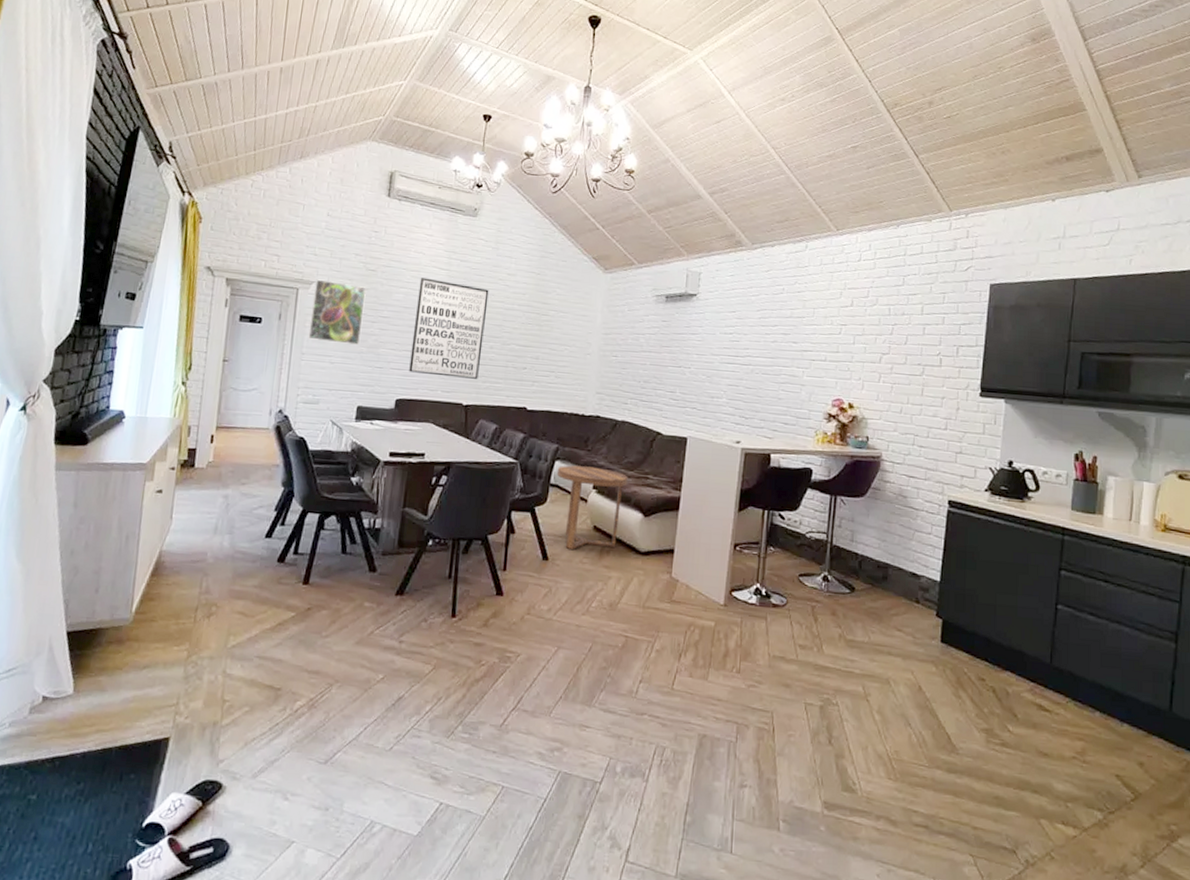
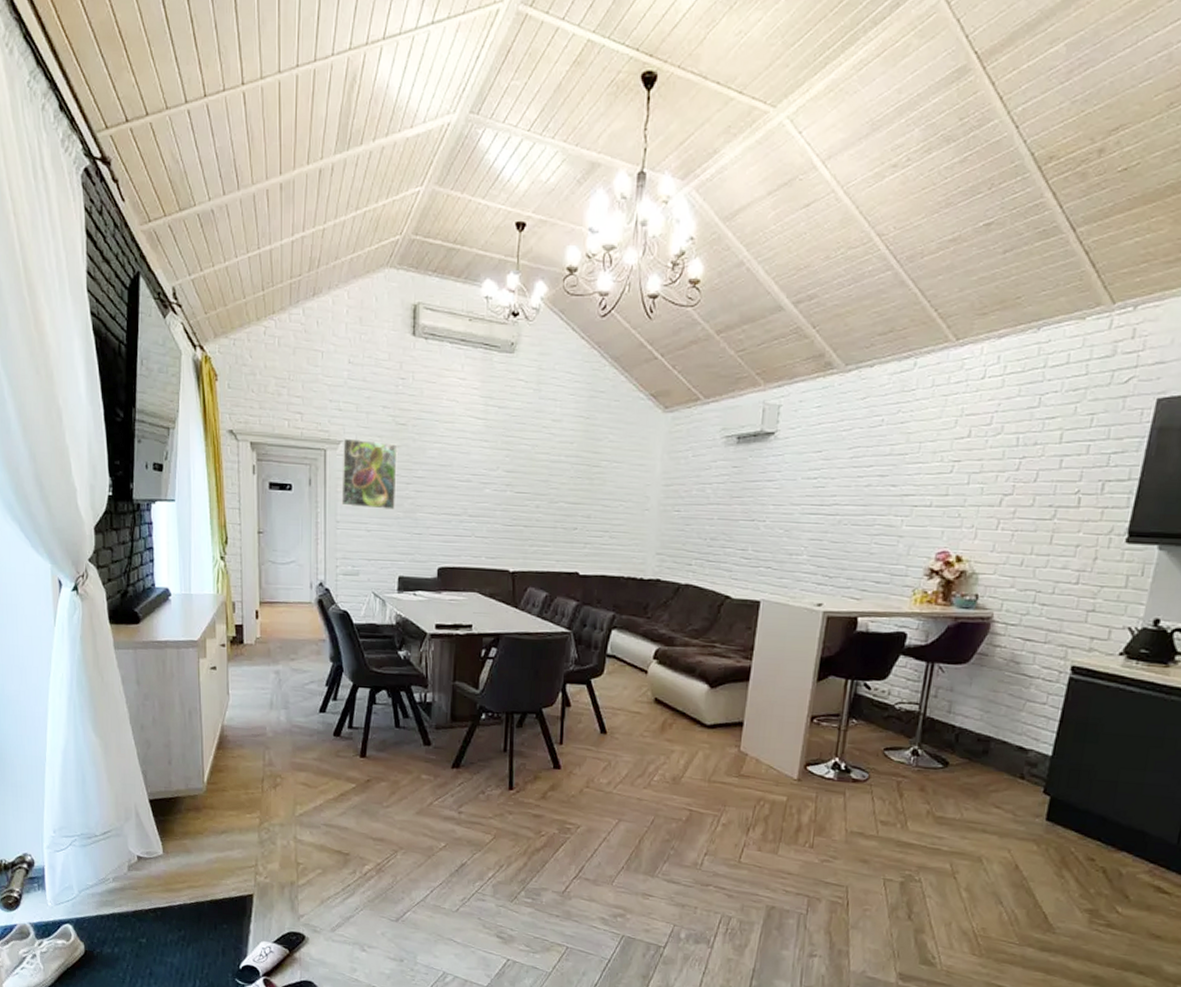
wall art: present [409,277,489,379] -> none [450,430,532,543]
side table: present [556,465,628,549] -> none [613,634,692,723]

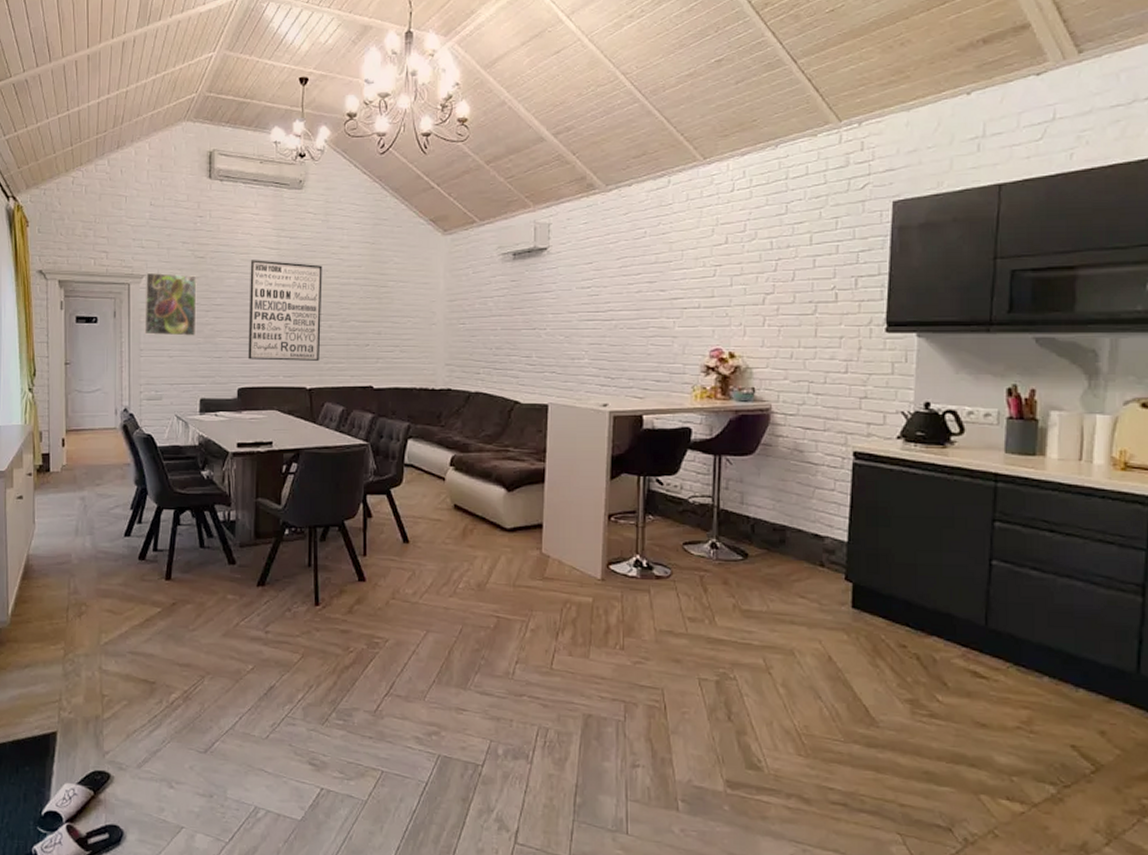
wall art: none [450,430,532,543] -> present [248,260,323,361]

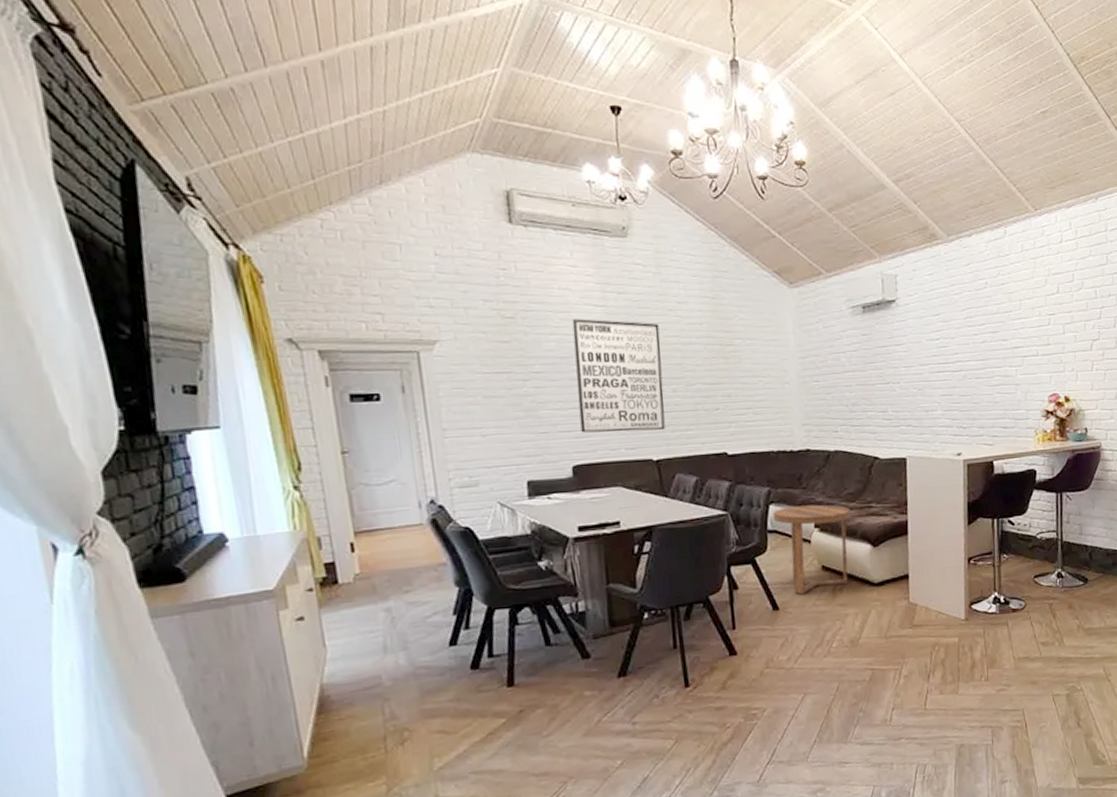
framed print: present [144,272,197,336] -> none [439,336,513,413]
side table: none [410,443,487,530] -> present [772,504,851,594]

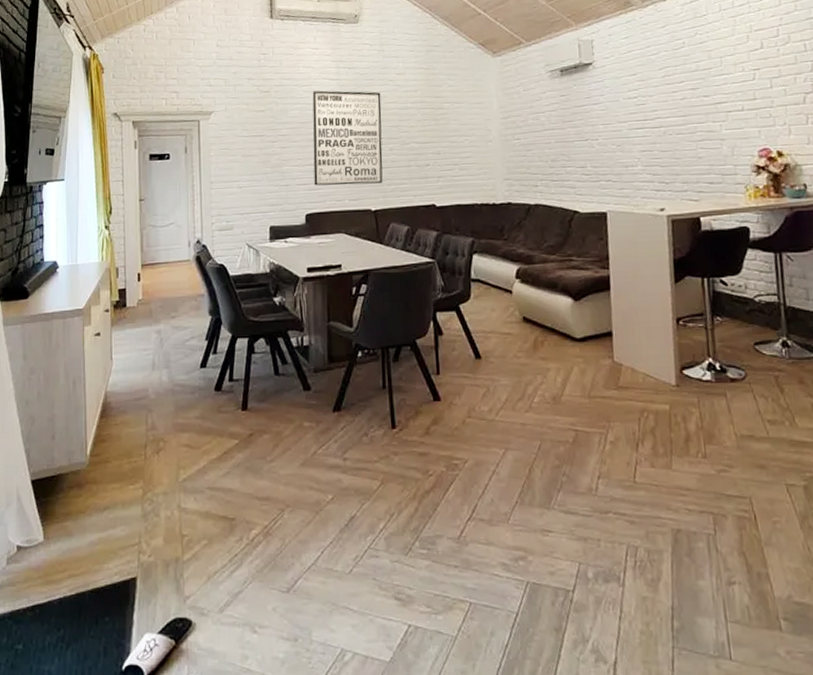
side table: present [772,504,851,594] -> none [476,256,551,344]

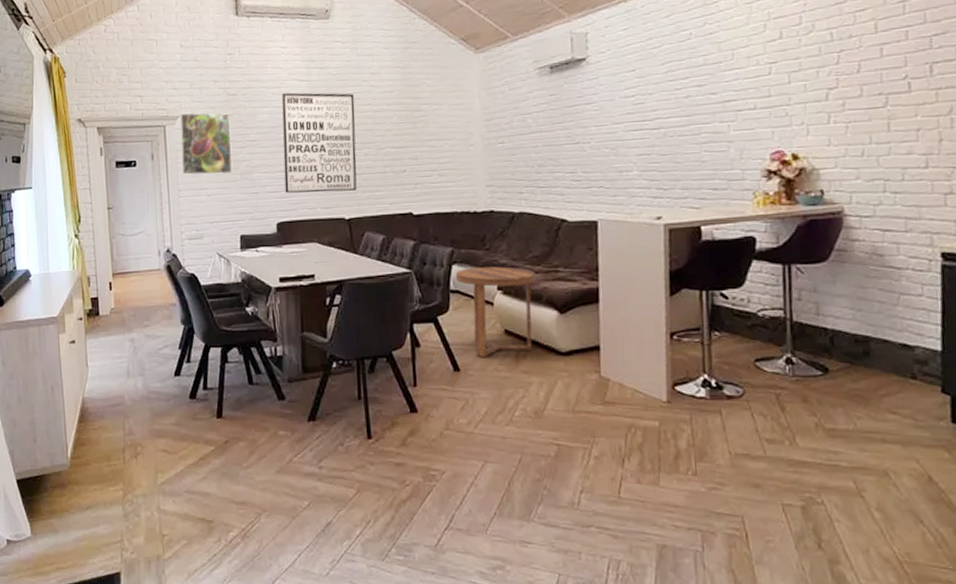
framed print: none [214,108,264,169] -> present [180,112,232,176]
side table: none [476,256,551,344] -> present [455,266,536,357]

